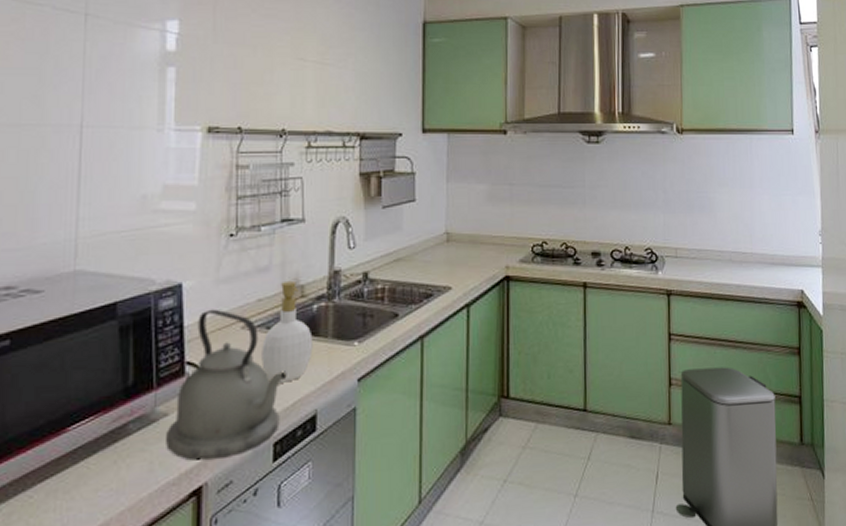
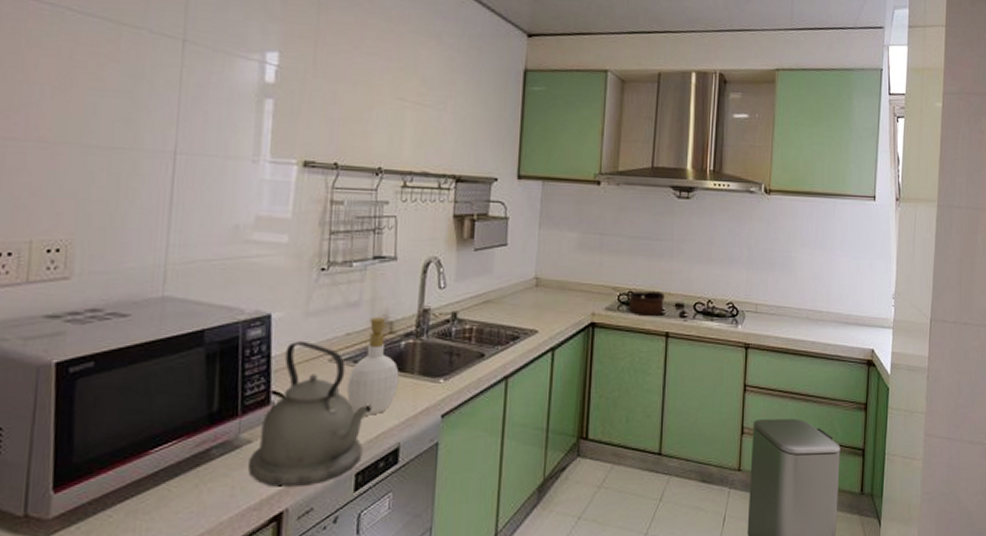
cooking pot: none [524,239,581,266] -> present [611,288,666,315]

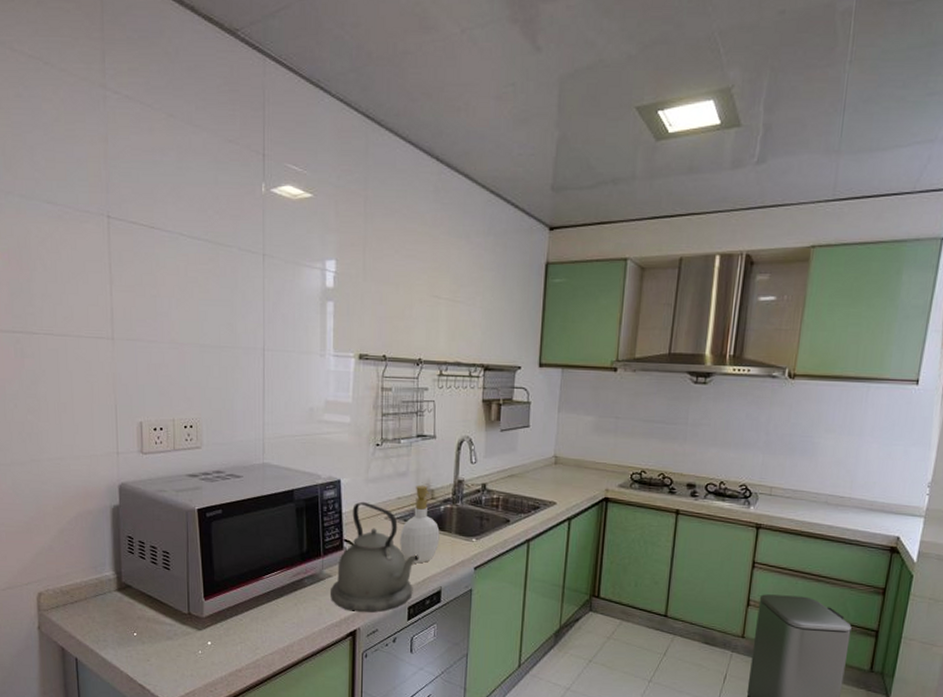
cooking pot: present [611,288,666,315] -> none [624,467,678,494]

